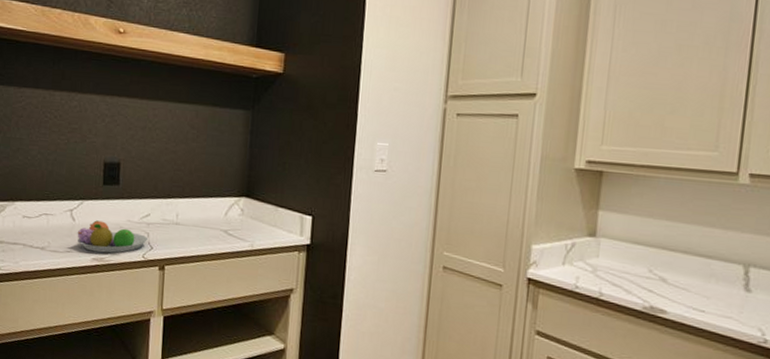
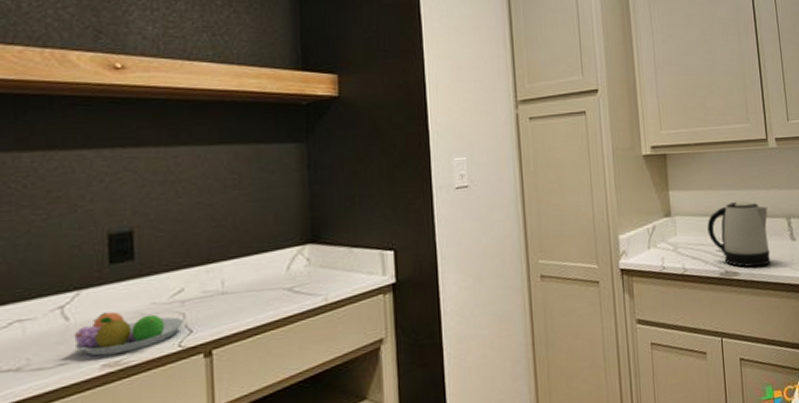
kettle: none [637,235,721,312] -> present [707,201,771,268]

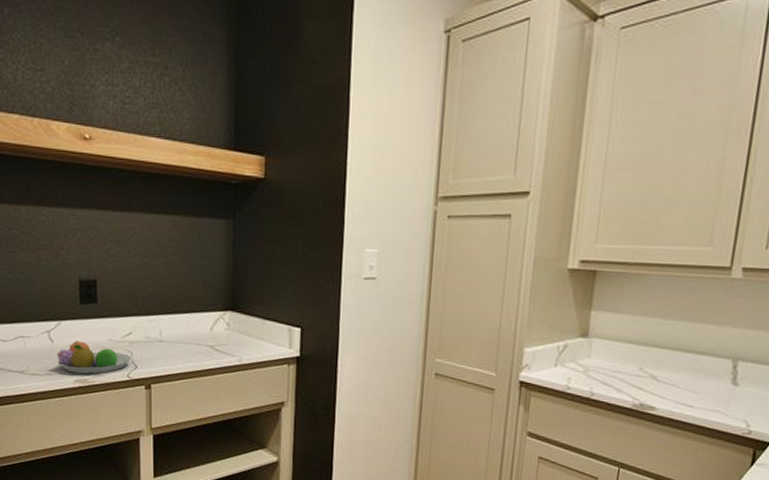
kettle: present [707,201,771,268] -> none [628,333,711,406]

